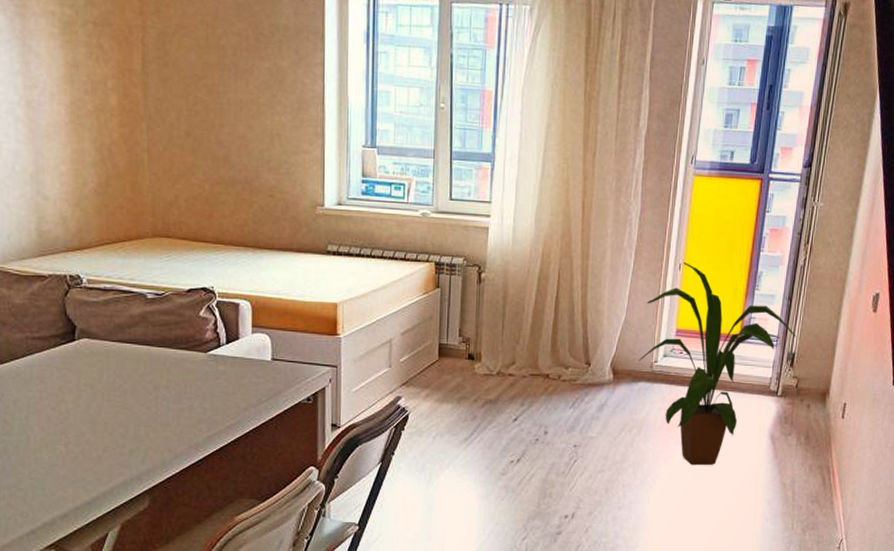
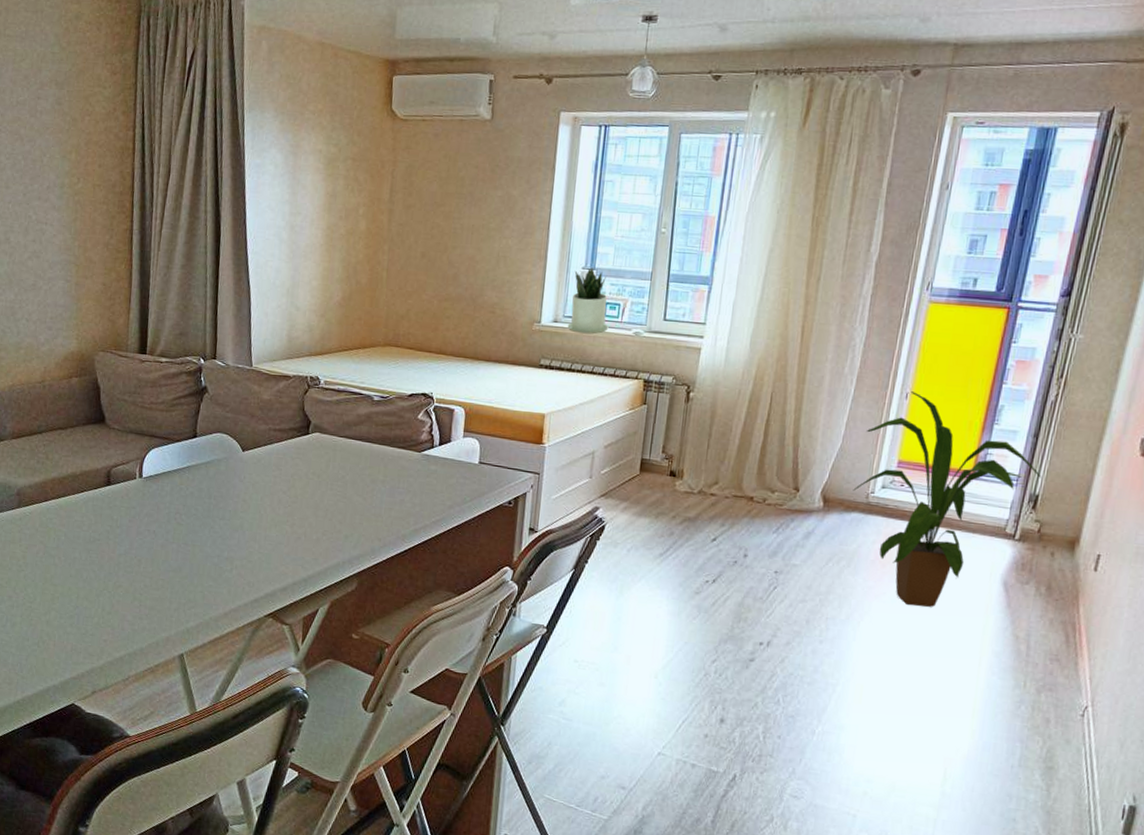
planter: none [352,146,395,217] -> present [567,268,609,335]

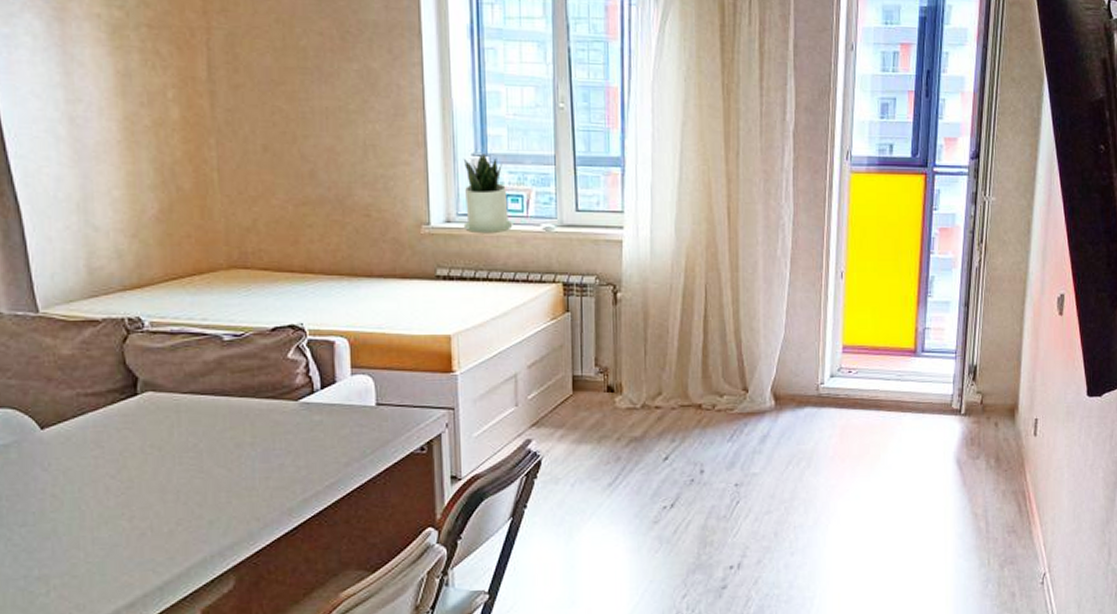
house plant: present [853,391,1042,607] -> none [802,270,977,498]

